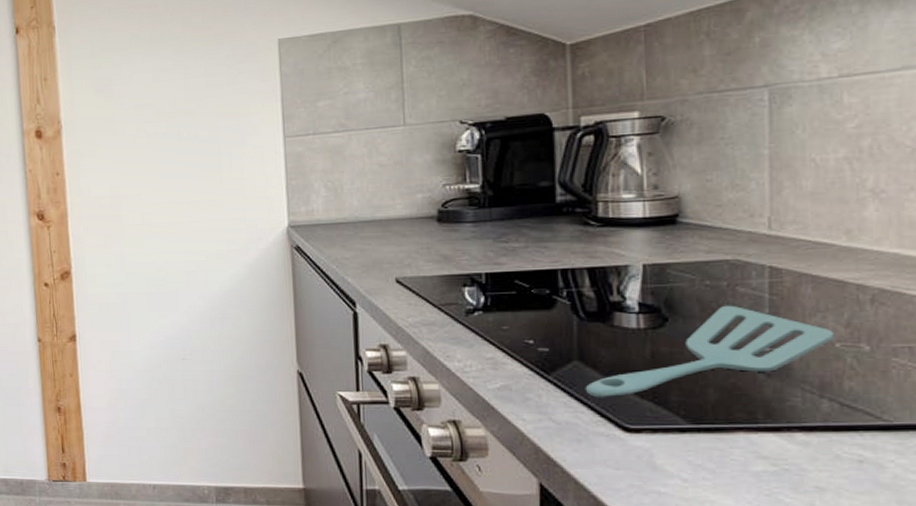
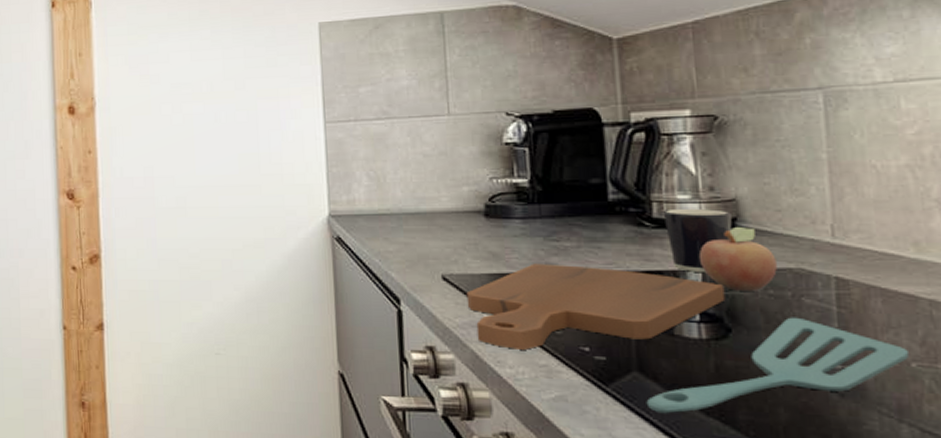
cutting board: none [418,264,664,345] -> present [466,263,726,350]
mug: none [608,206,674,268] -> present [662,208,732,274]
fruit: none [640,222,714,283] -> present [698,226,777,291]

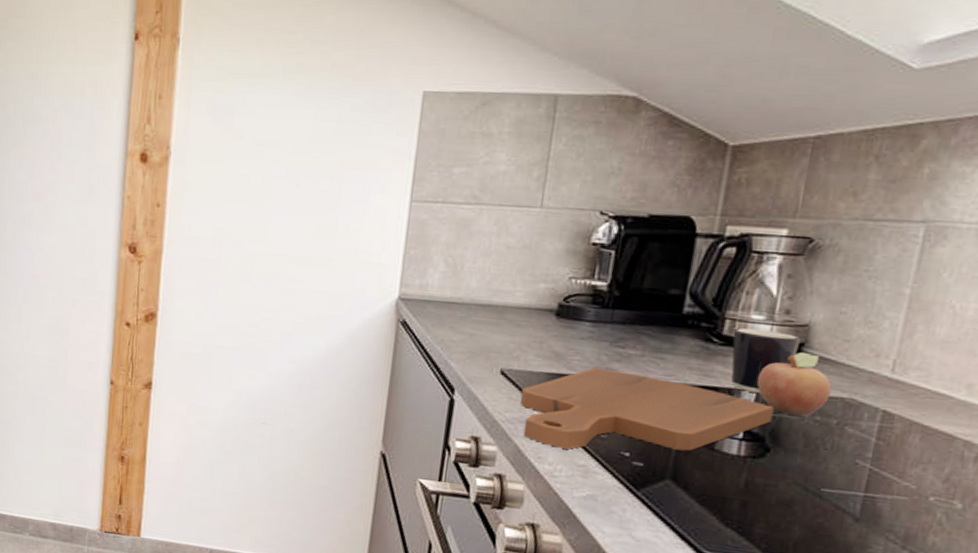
spatula: present [646,317,909,414] -> none [671,443,930,521]

